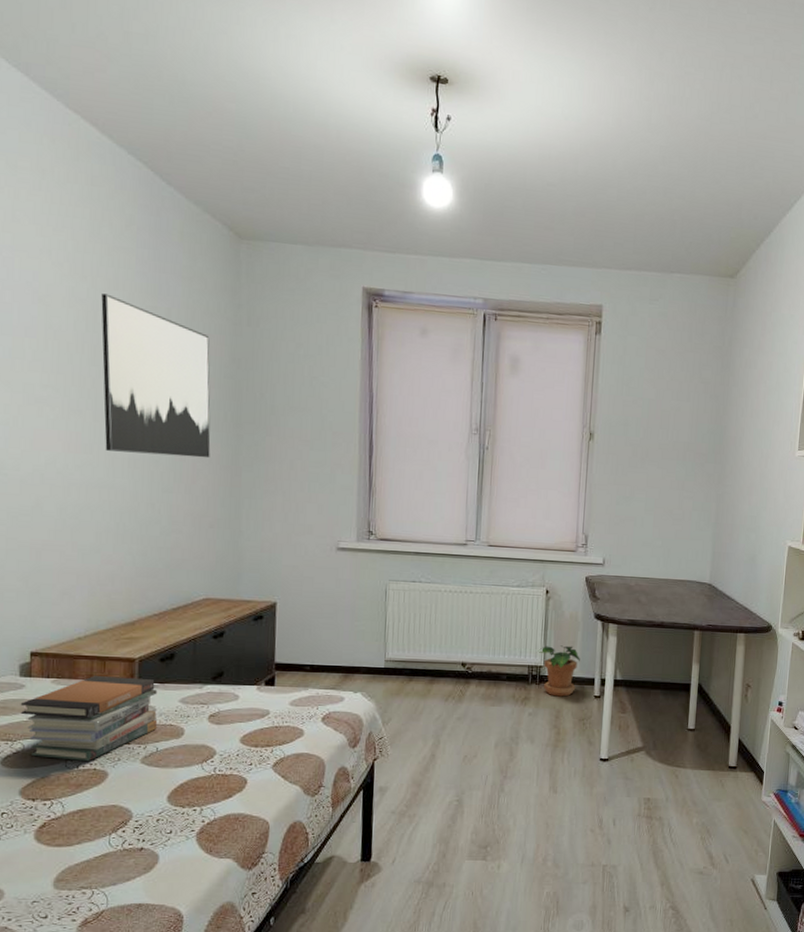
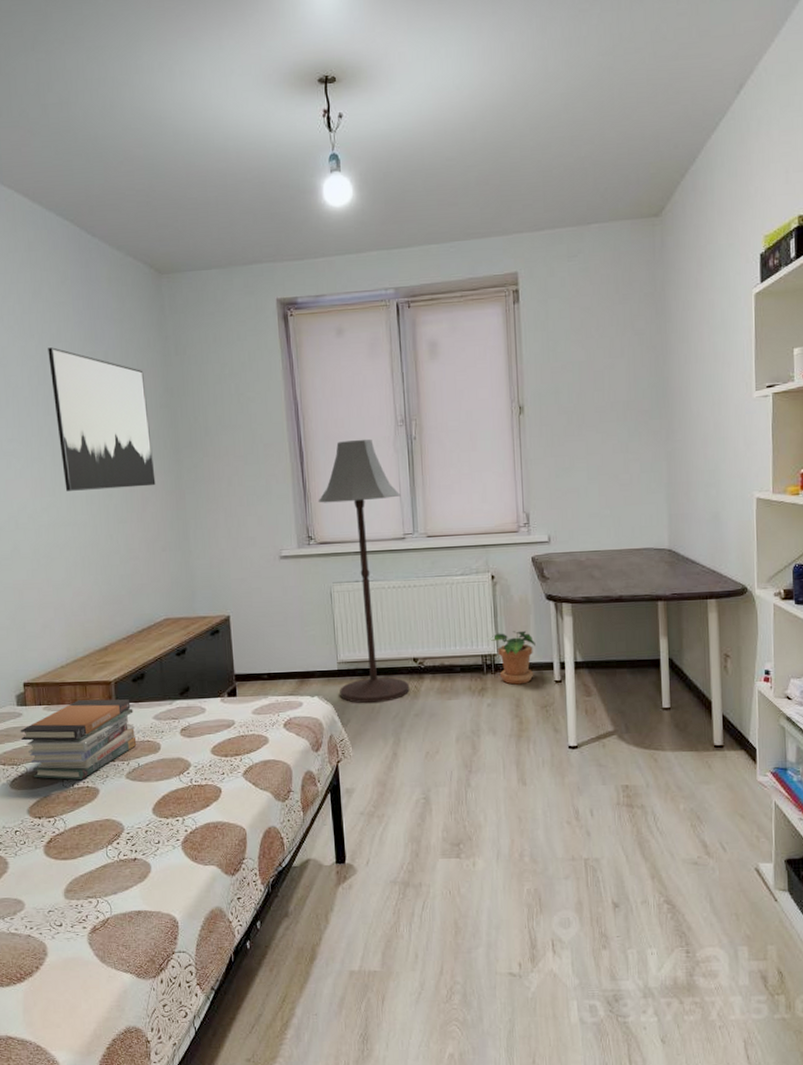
floor lamp: none [383,440,467,704] -> present [318,440,410,704]

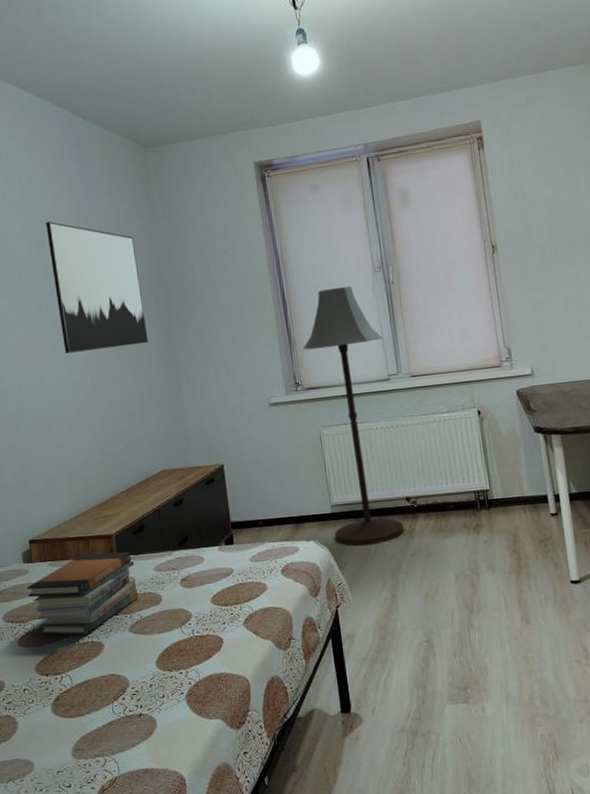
potted plant: present [490,630,535,685] -> none [481,464,529,520]

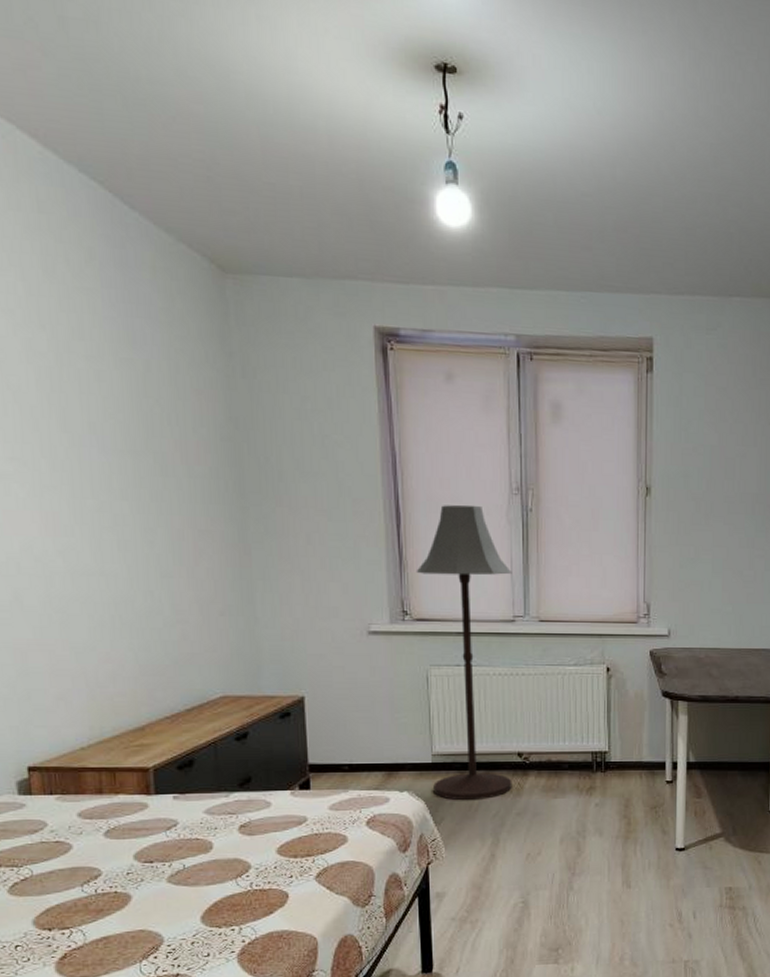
book stack: present [26,552,139,636] -> none [22,789,182,885]
wall art: present [46,221,149,353] -> none [65,345,213,536]

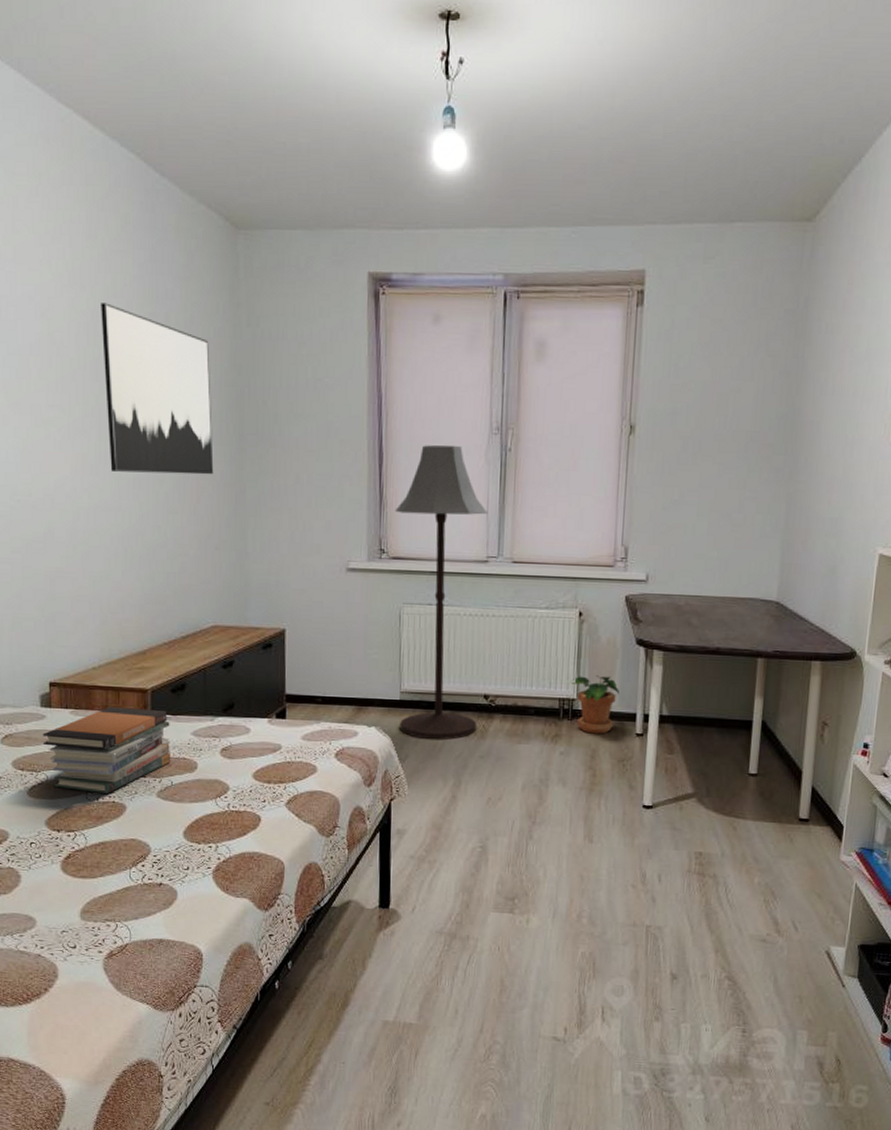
book stack: none [22,789,182,885] -> present [42,707,171,795]
wall art: none [65,345,213,536] -> present [101,303,214,475]
potted plant: none [601,728,648,784] -> present [570,675,619,734]

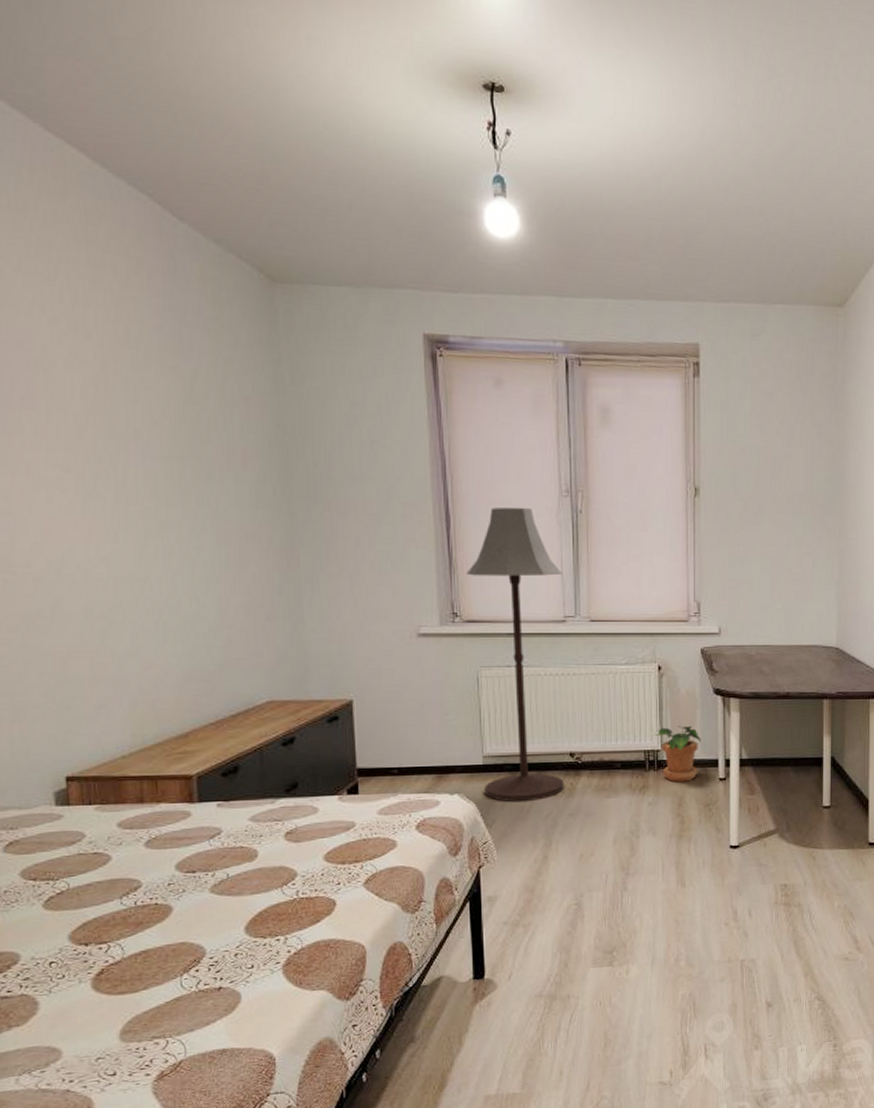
book stack: present [42,707,171,795] -> none [59,796,226,897]
wall art: present [101,303,214,475] -> none [111,353,260,541]

